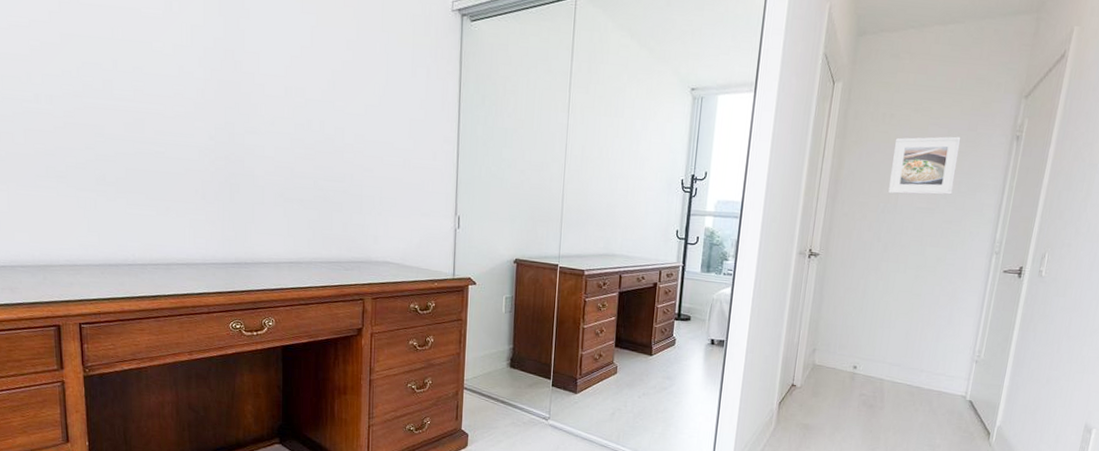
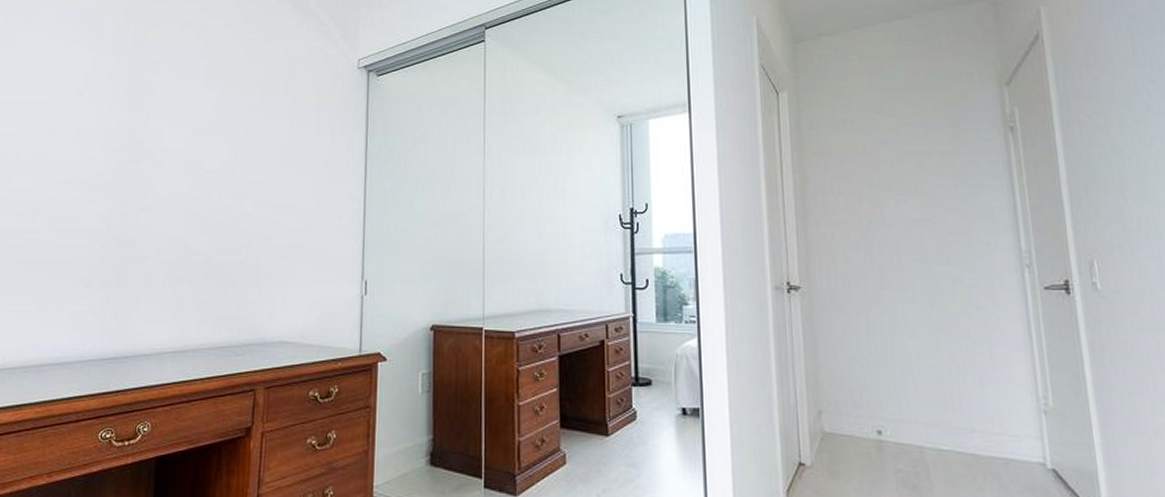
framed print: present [888,136,961,195] -> none [864,135,950,208]

